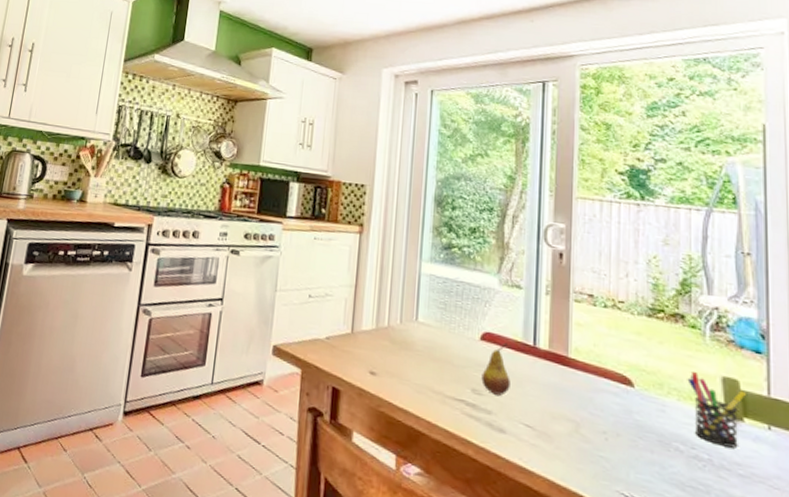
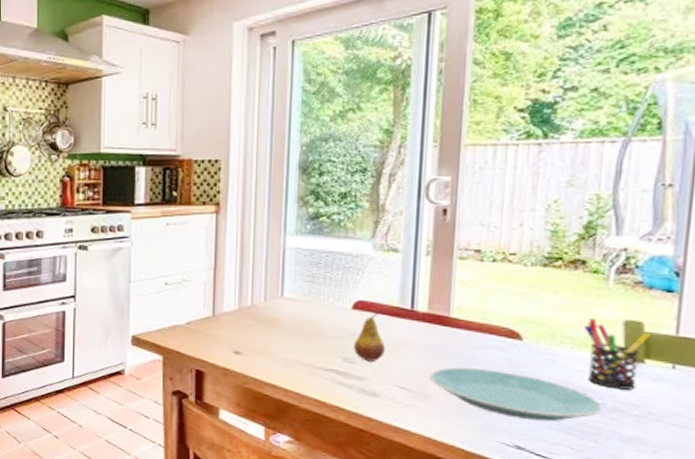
plate: none [552,408,711,475] -> present [430,367,603,422]

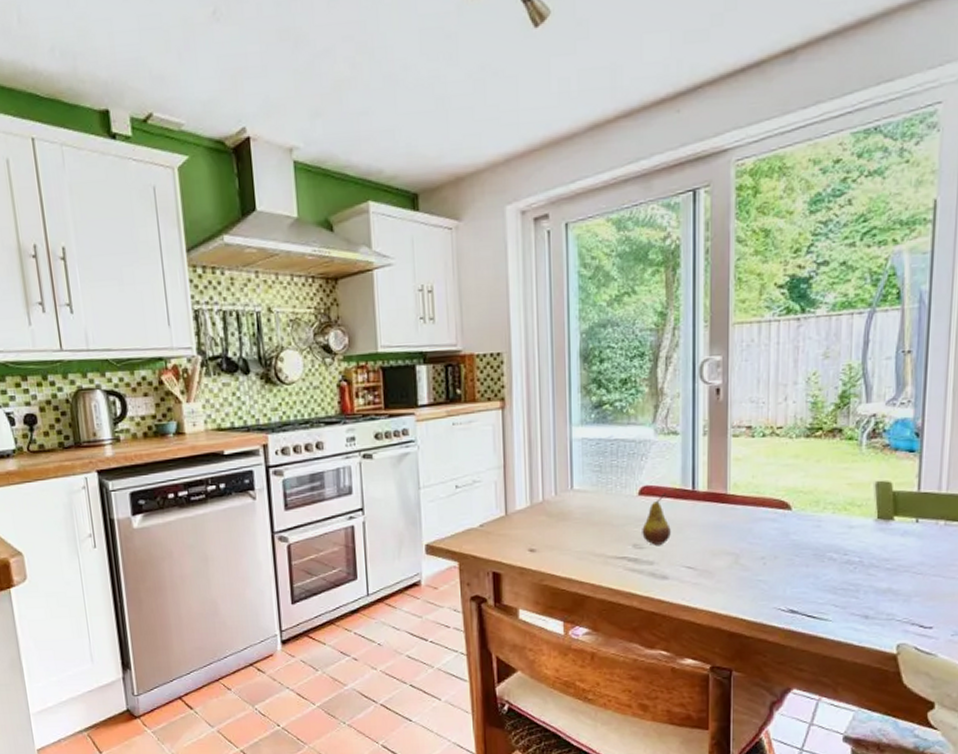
plate: present [430,367,603,422] -> none [713,540,861,585]
pen holder: present [583,319,650,390] -> none [842,483,897,547]

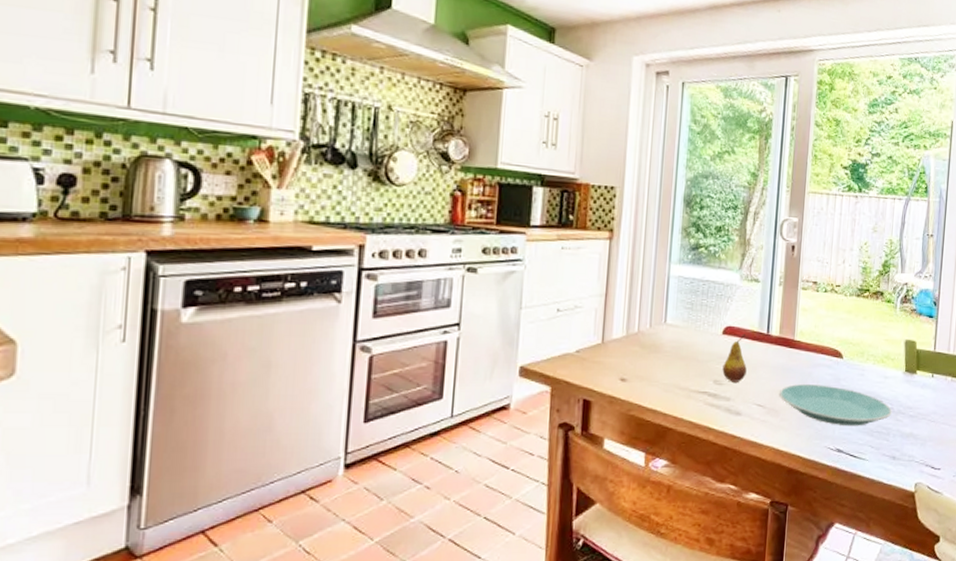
plate: none [713,540,861,585] -> present [779,384,892,426]

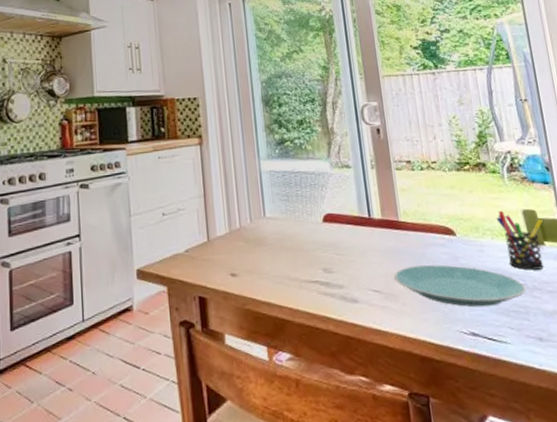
fruit: present [722,334,747,382] -> none [329,219,355,269]
pen holder: none [881,339,920,396] -> present [496,211,544,270]

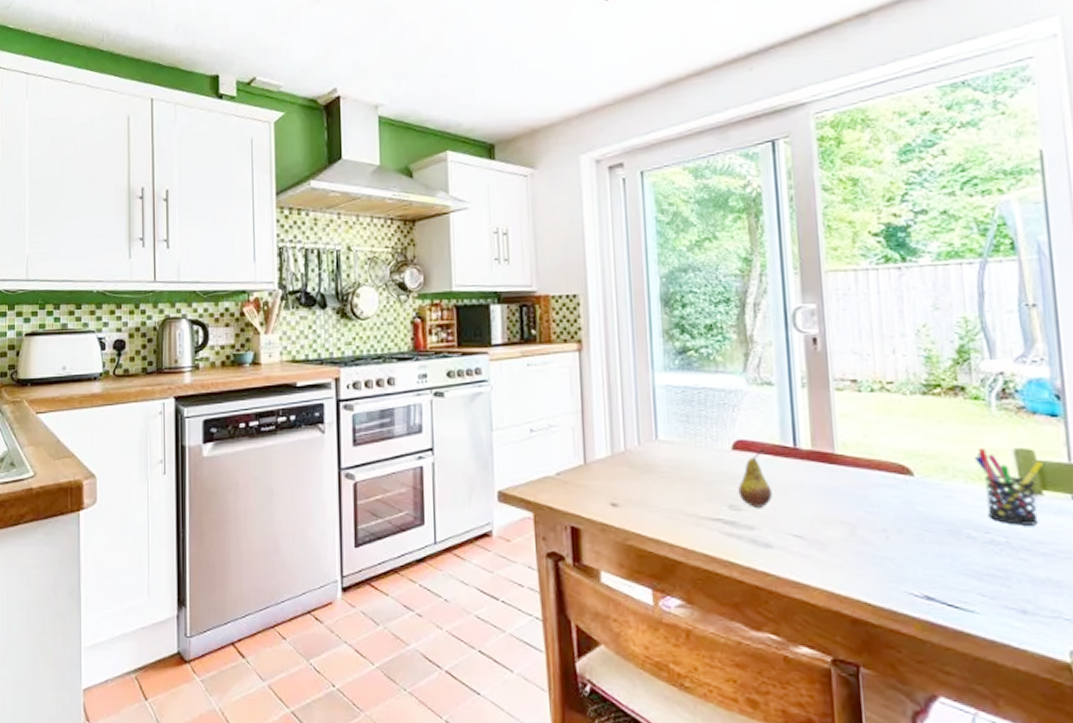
fruit: none [329,219,355,269] -> present [738,448,772,507]
plate: present [394,264,527,307] -> none [823,510,1010,566]

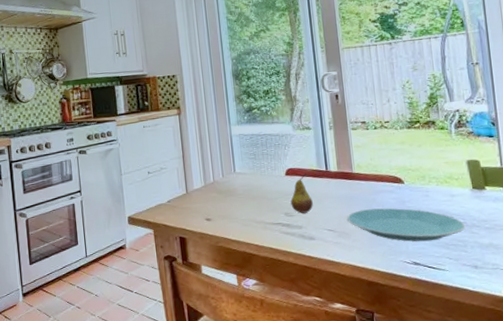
plate: none [823,510,1010,566] -> present [347,208,466,242]
pen holder: present [974,449,1043,526] -> none [442,162,485,211]

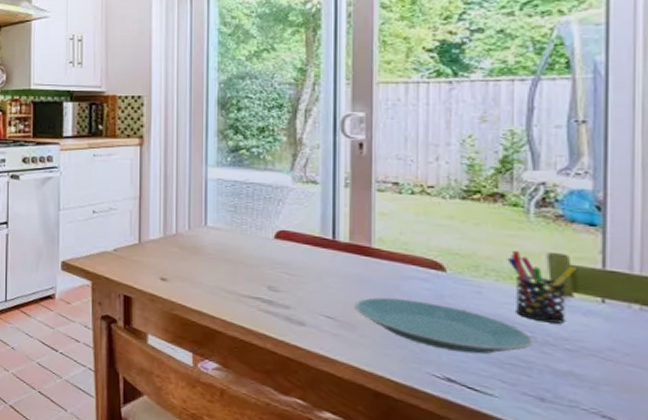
fruit: present [290,173,313,213] -> none [277,239,309,290]
pen holder: none [442,162,485,211] -> present [507,251,576,324]

